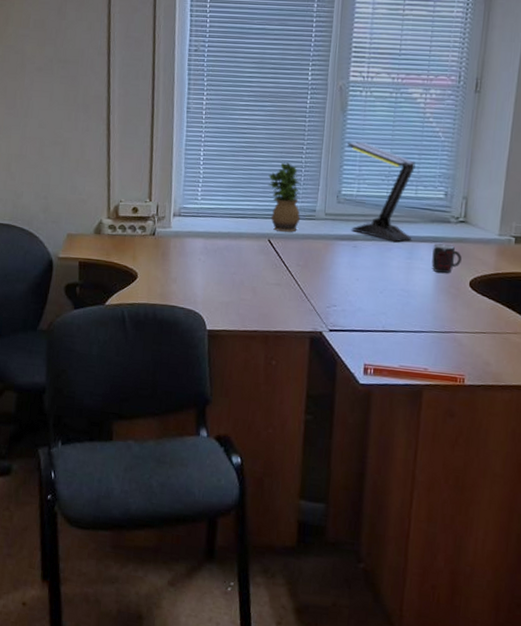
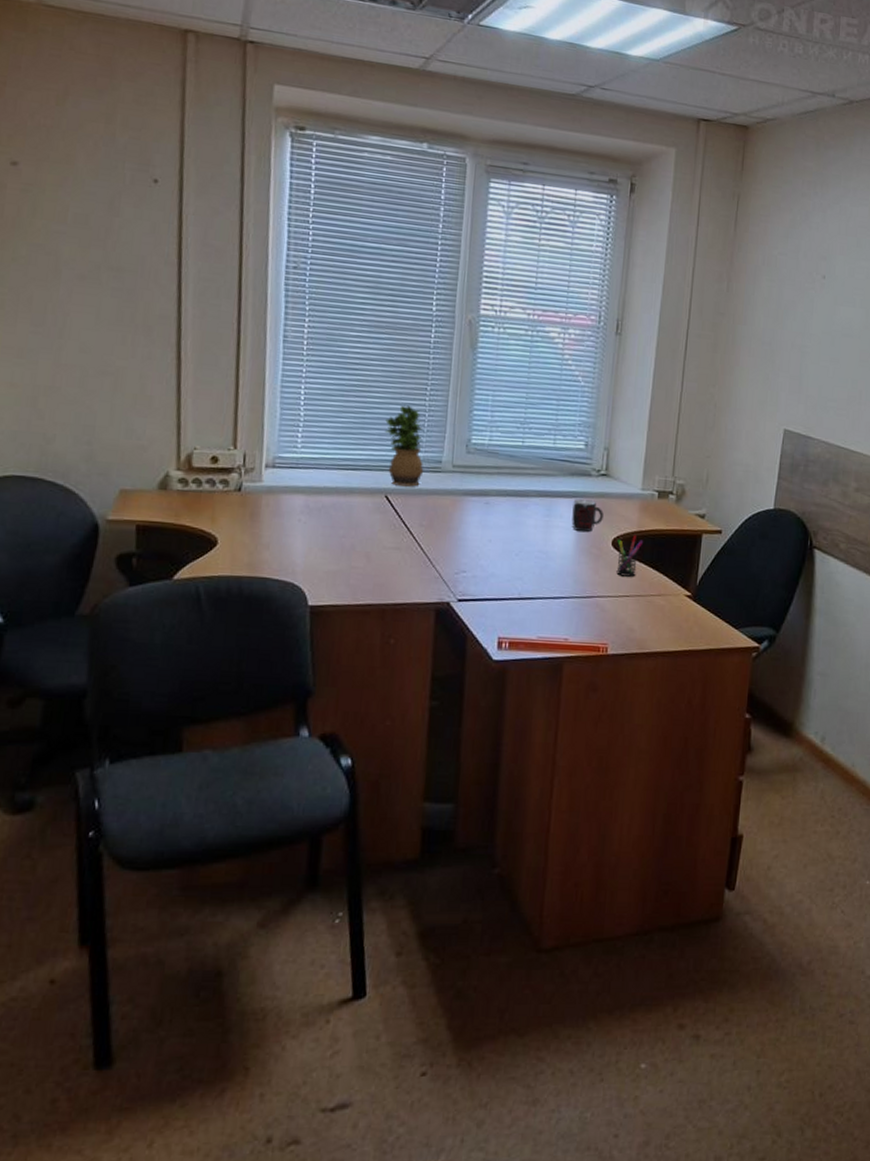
desk lamp: present [347,142,416,242] -> none [478,384,554,497]
pen holder: none [473,277,499,315] -> present [616,535,643,577]

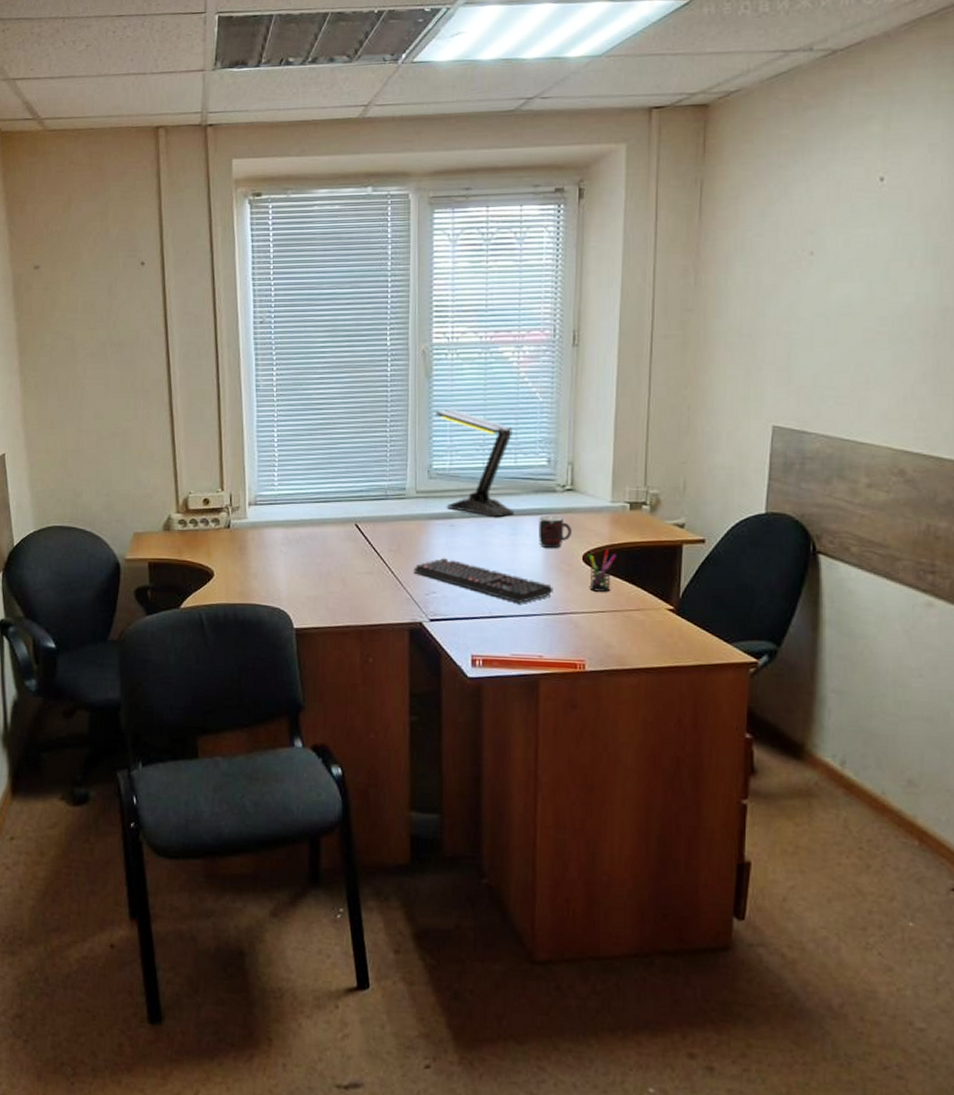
potted plant: present [384,405,424,487] -> none [350,438,389,514]
keyboard: none [444,535,583,585] -> present [413,557,553,603]
desk lamp: none [478,384,554,497] -> present [436,410,514,517]

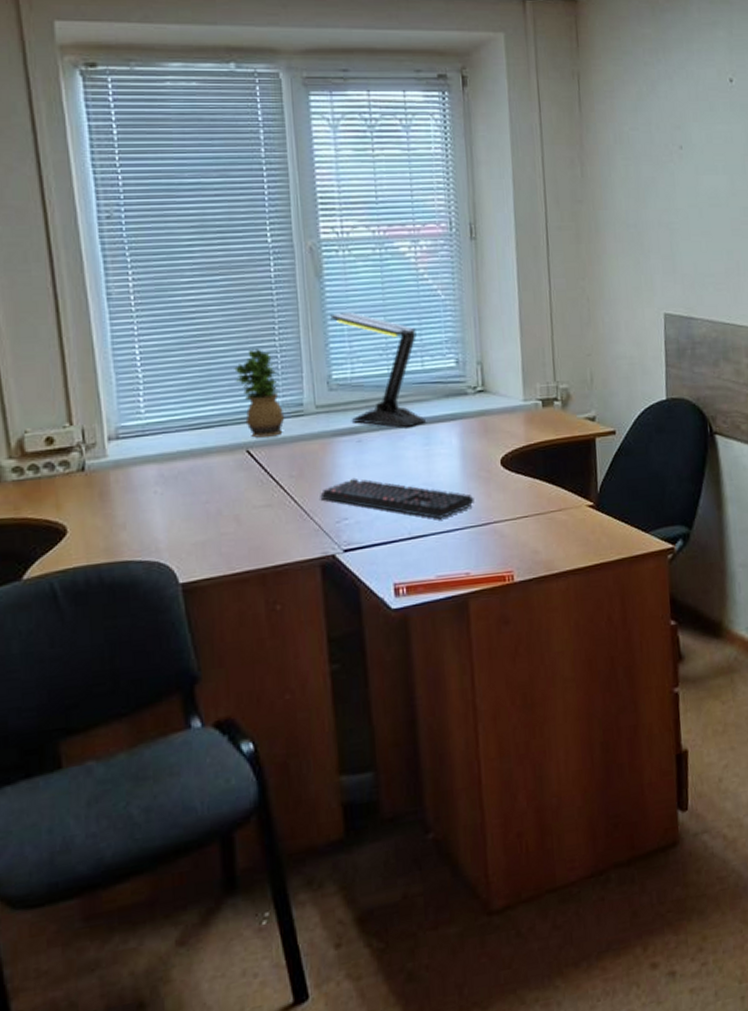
potted plant: none [350,438,389,514] -> present [234,349,285,438]
mug: present [538,516,572,549] -> none [452,420,487,456]
pen holder: present [588,549,616,592] -> none [506,450,534,496]

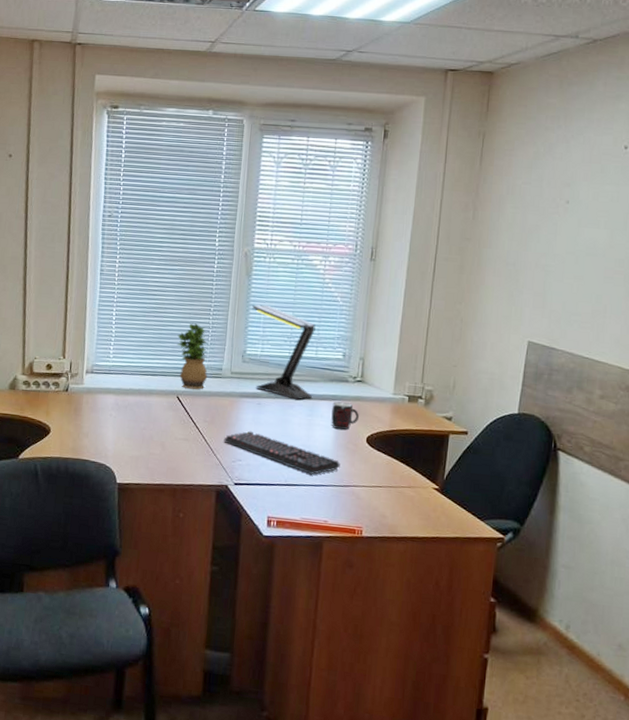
mug: none [452,420,487,456] -> present [331,402,359,430]

